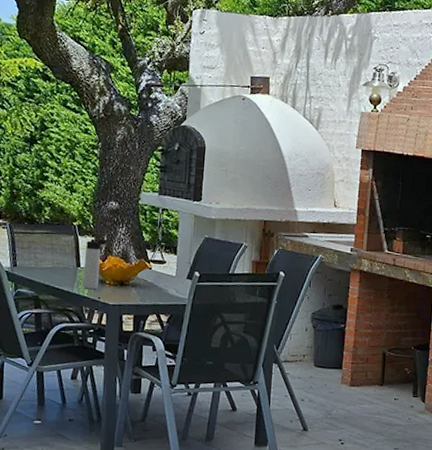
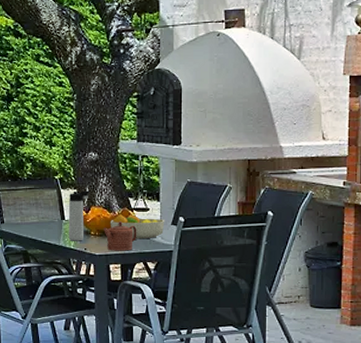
teapot: none [119,272,153,303] -> present [104,221,137,251]
fruit bowl: none [126,265,181,292] -> present [111,214,165,239]

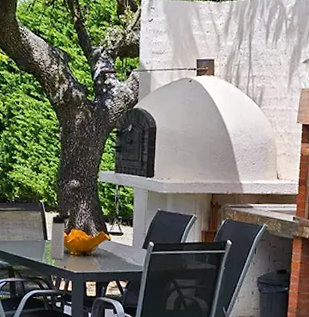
teapot: present [104,221,137,251] -> none [82,243,112,271]
fruit bowl: present [111,214,165,239] -> none [88,237,137,261]

